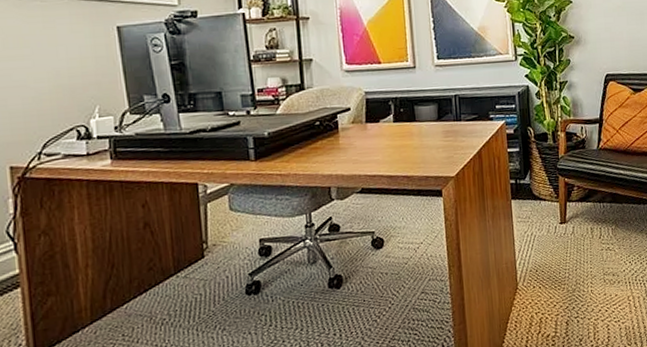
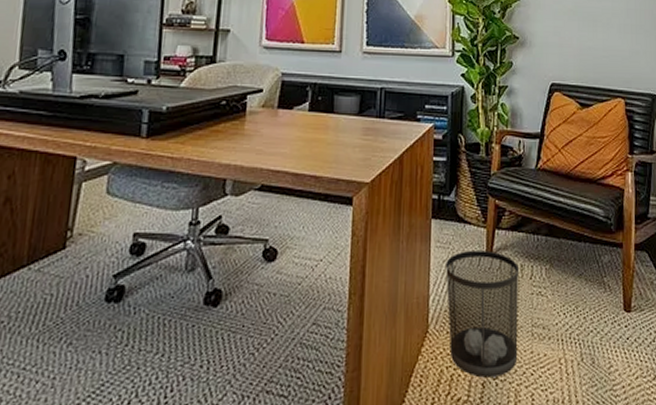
waste bin: none [527,220,594,318] -> present [446,250,518,378]

